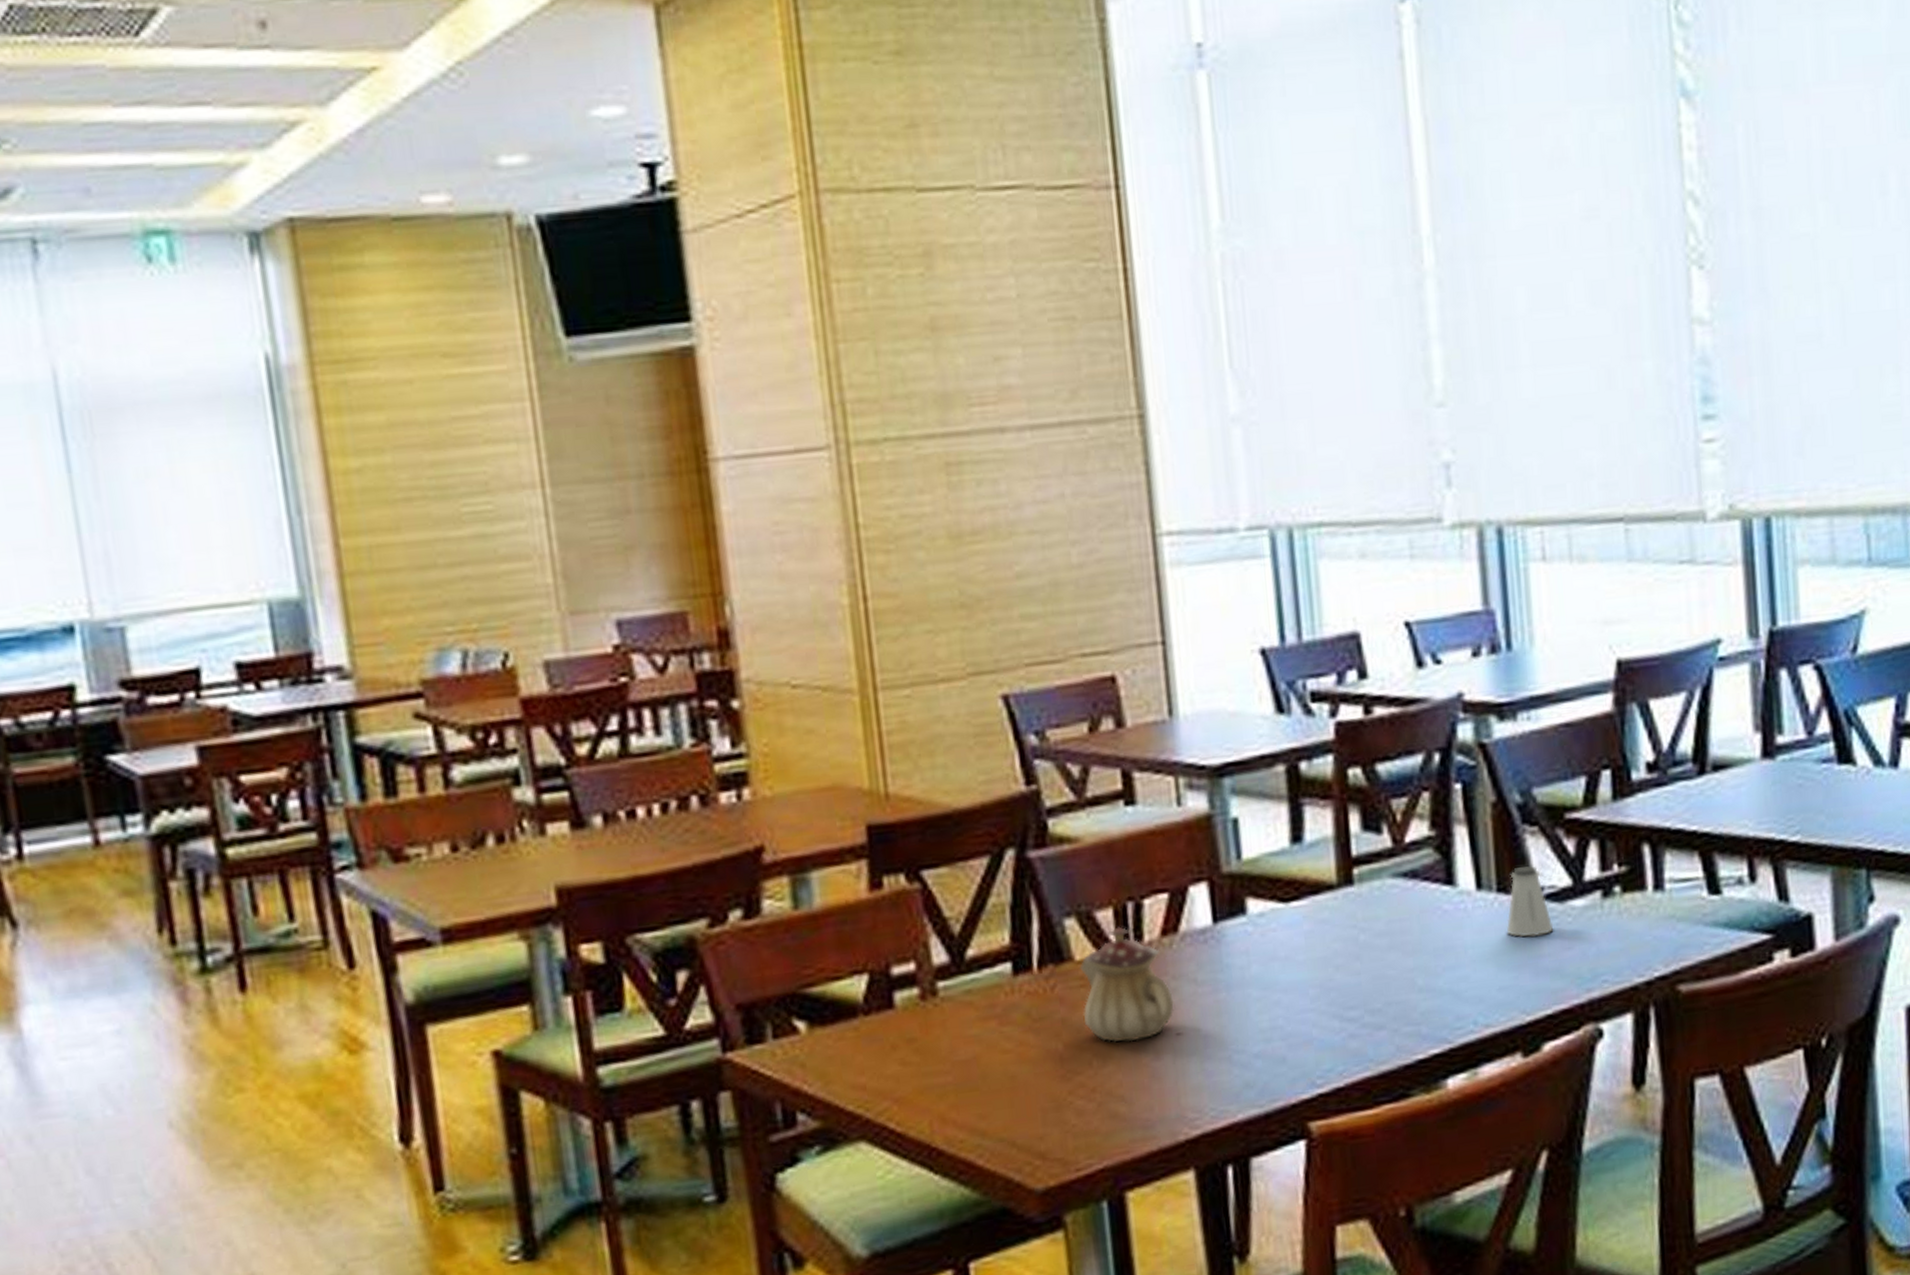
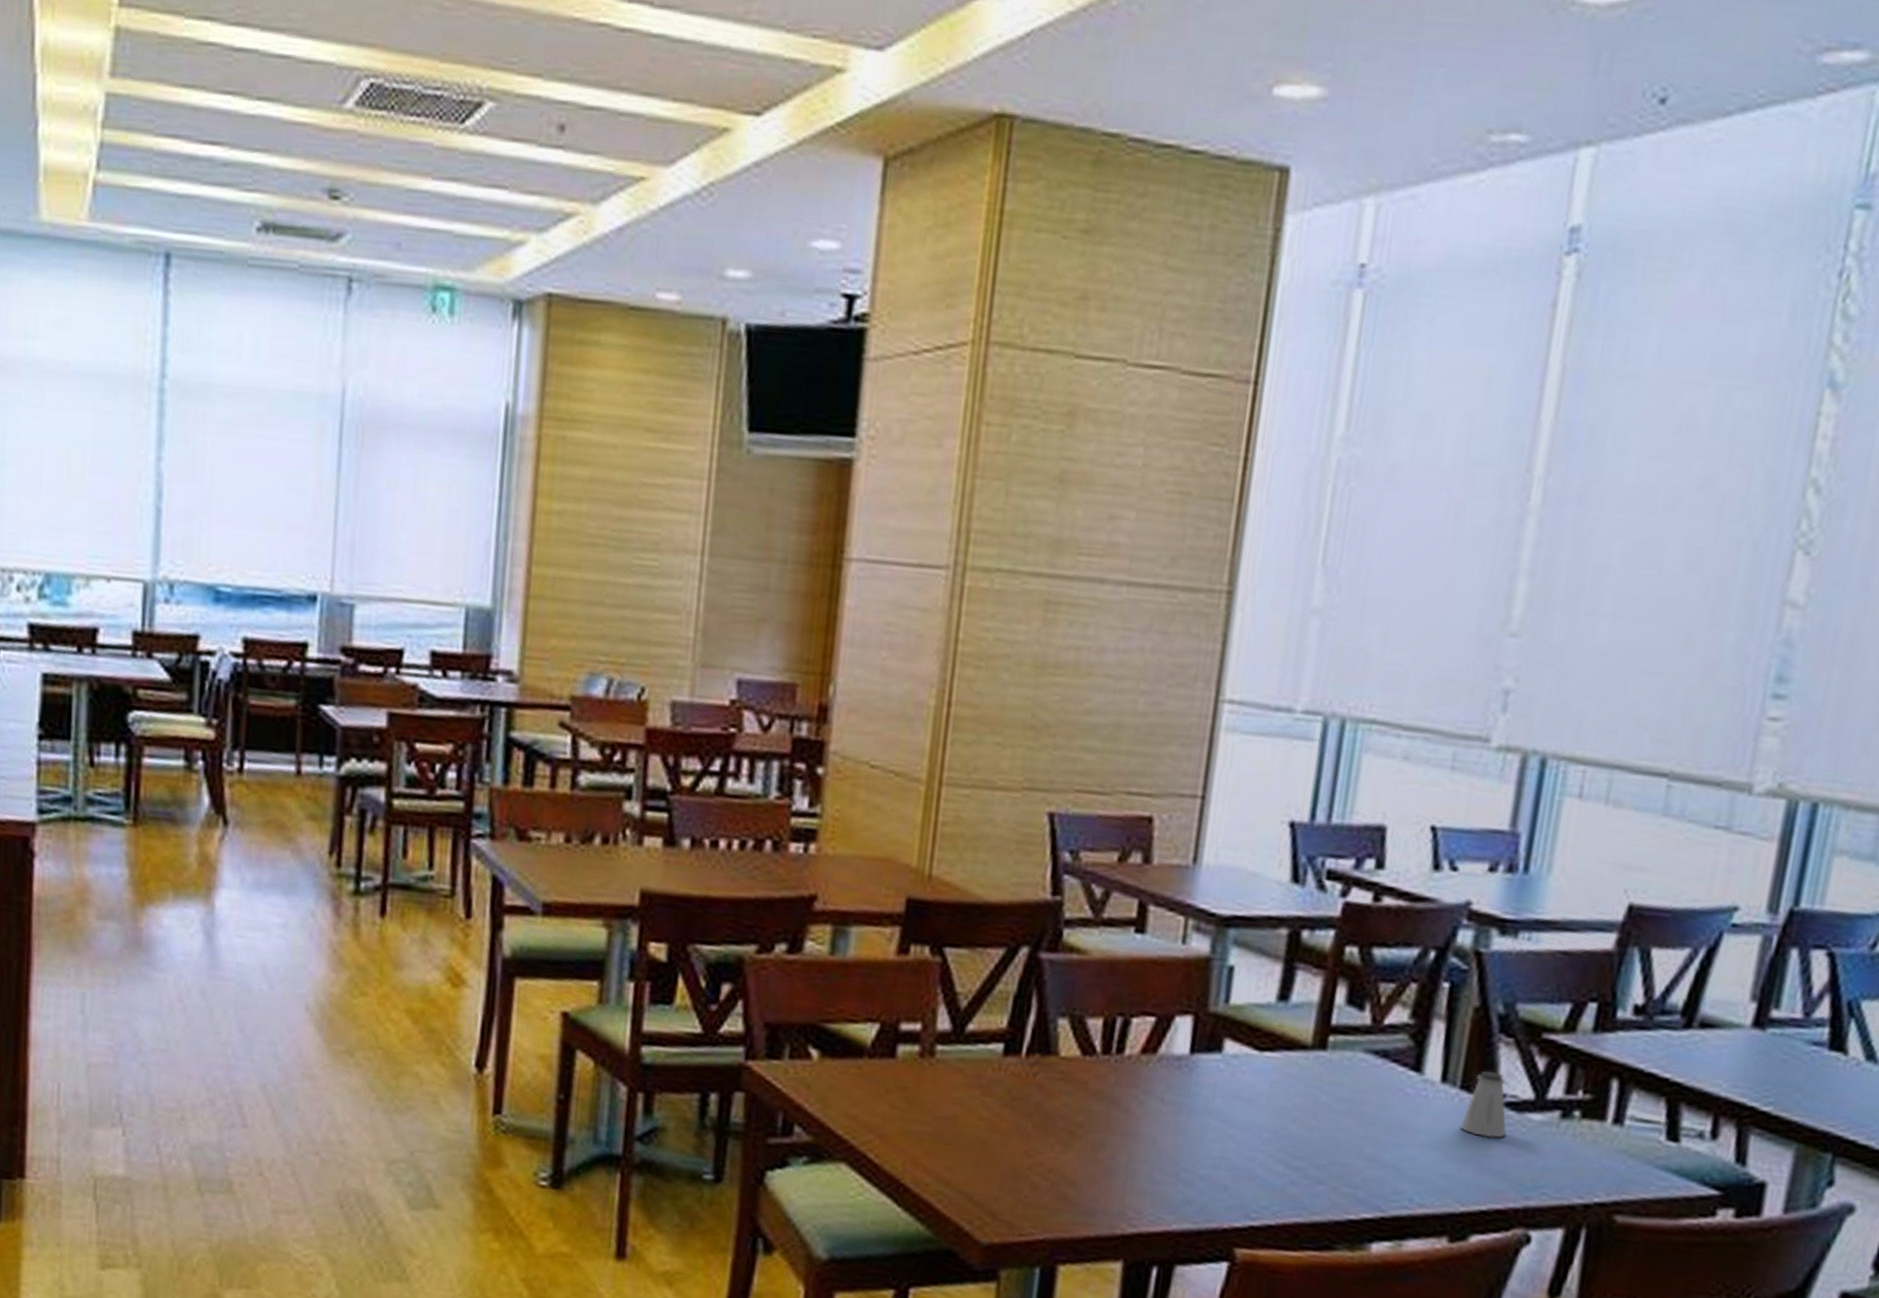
teapot: present [1079,926,1175,1043] -> none [1056,1035,1140,1139]

